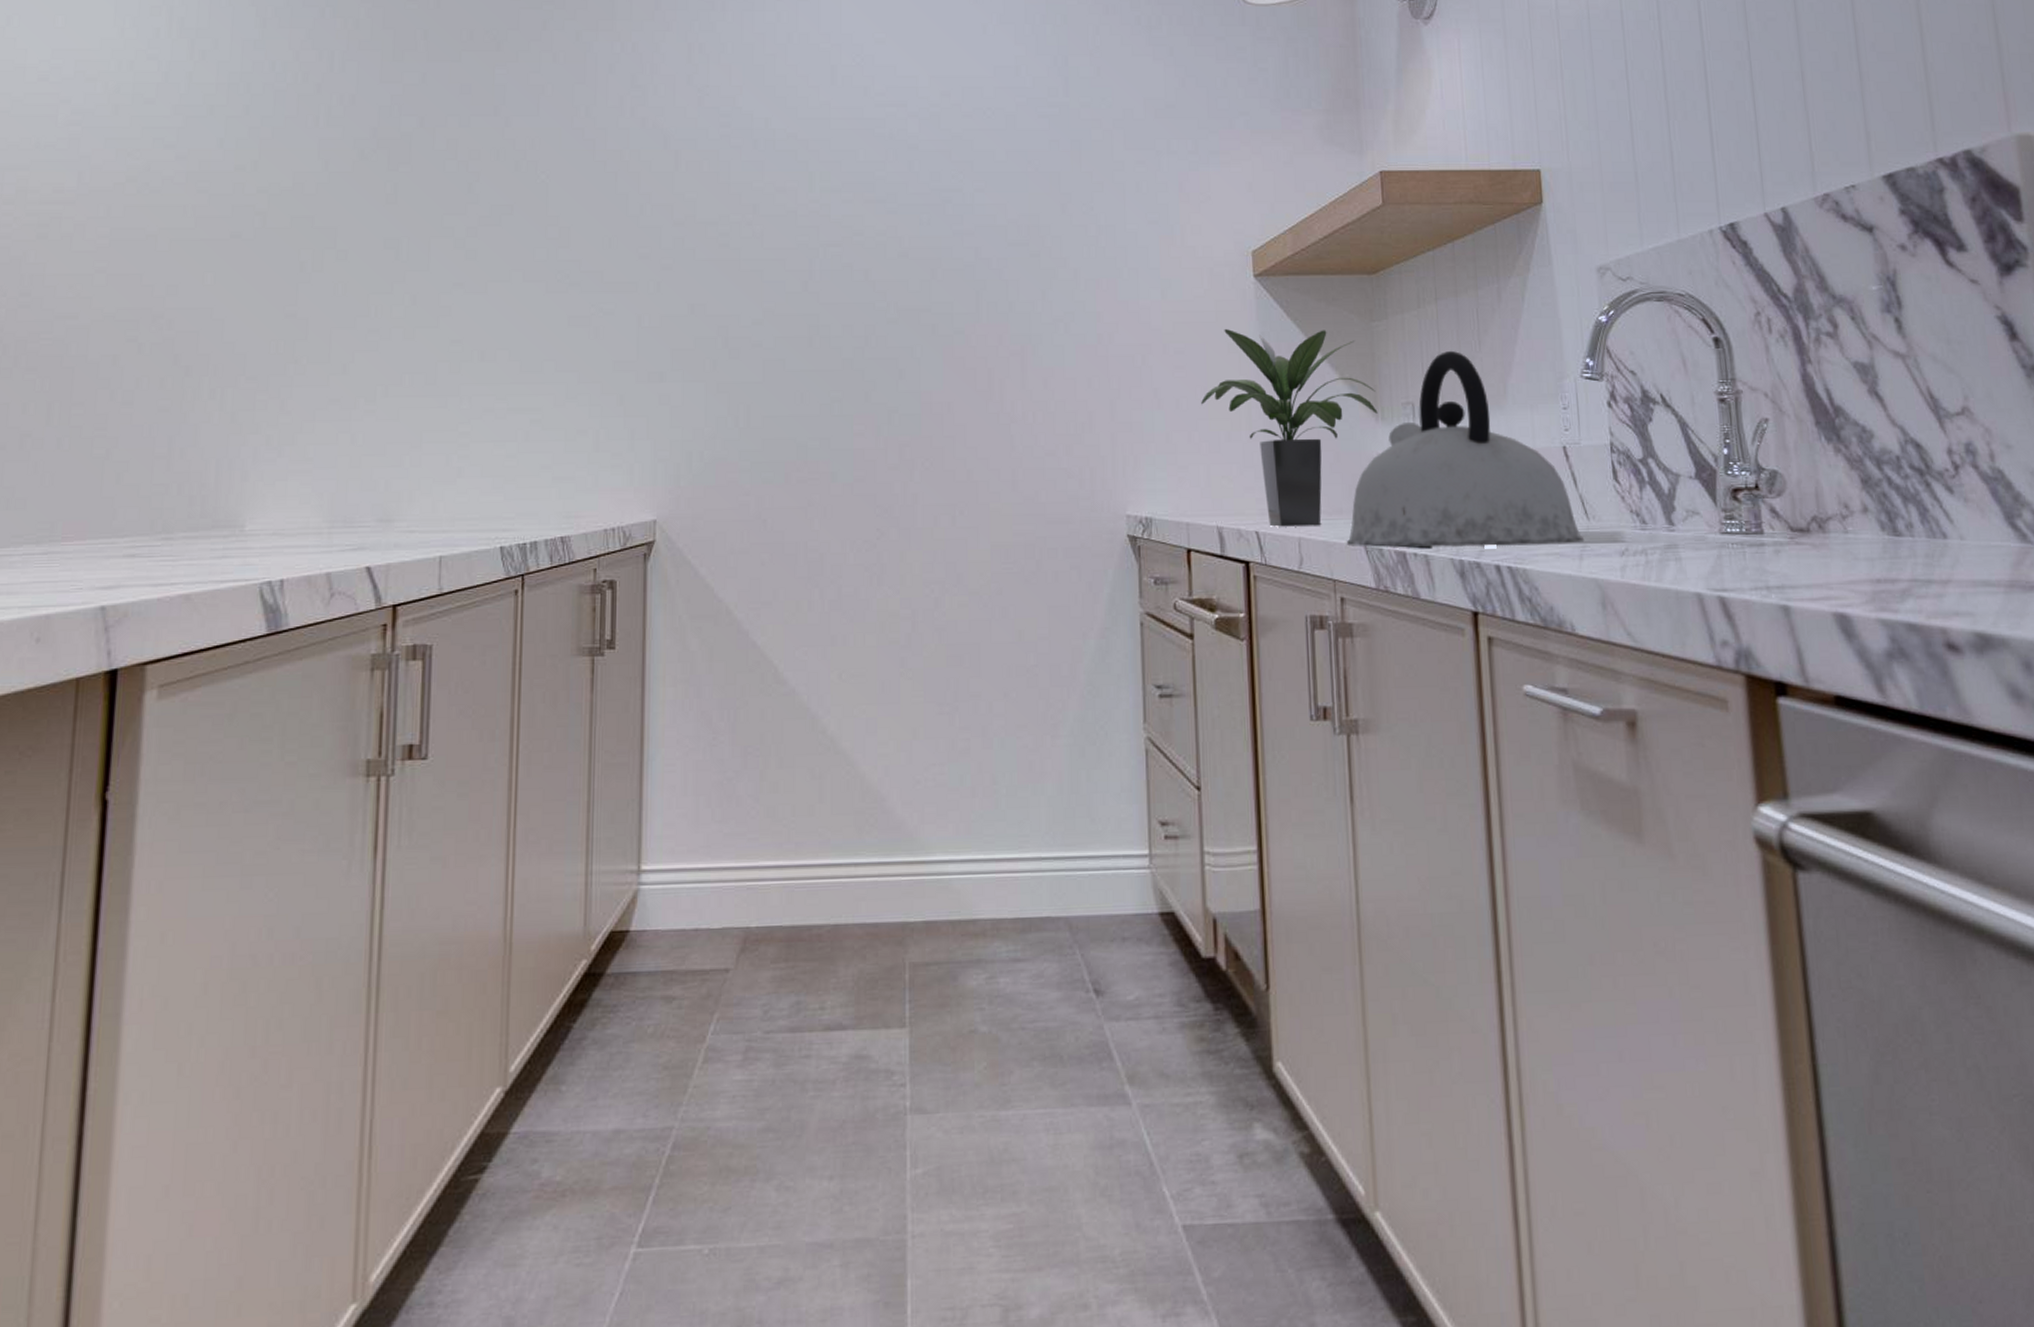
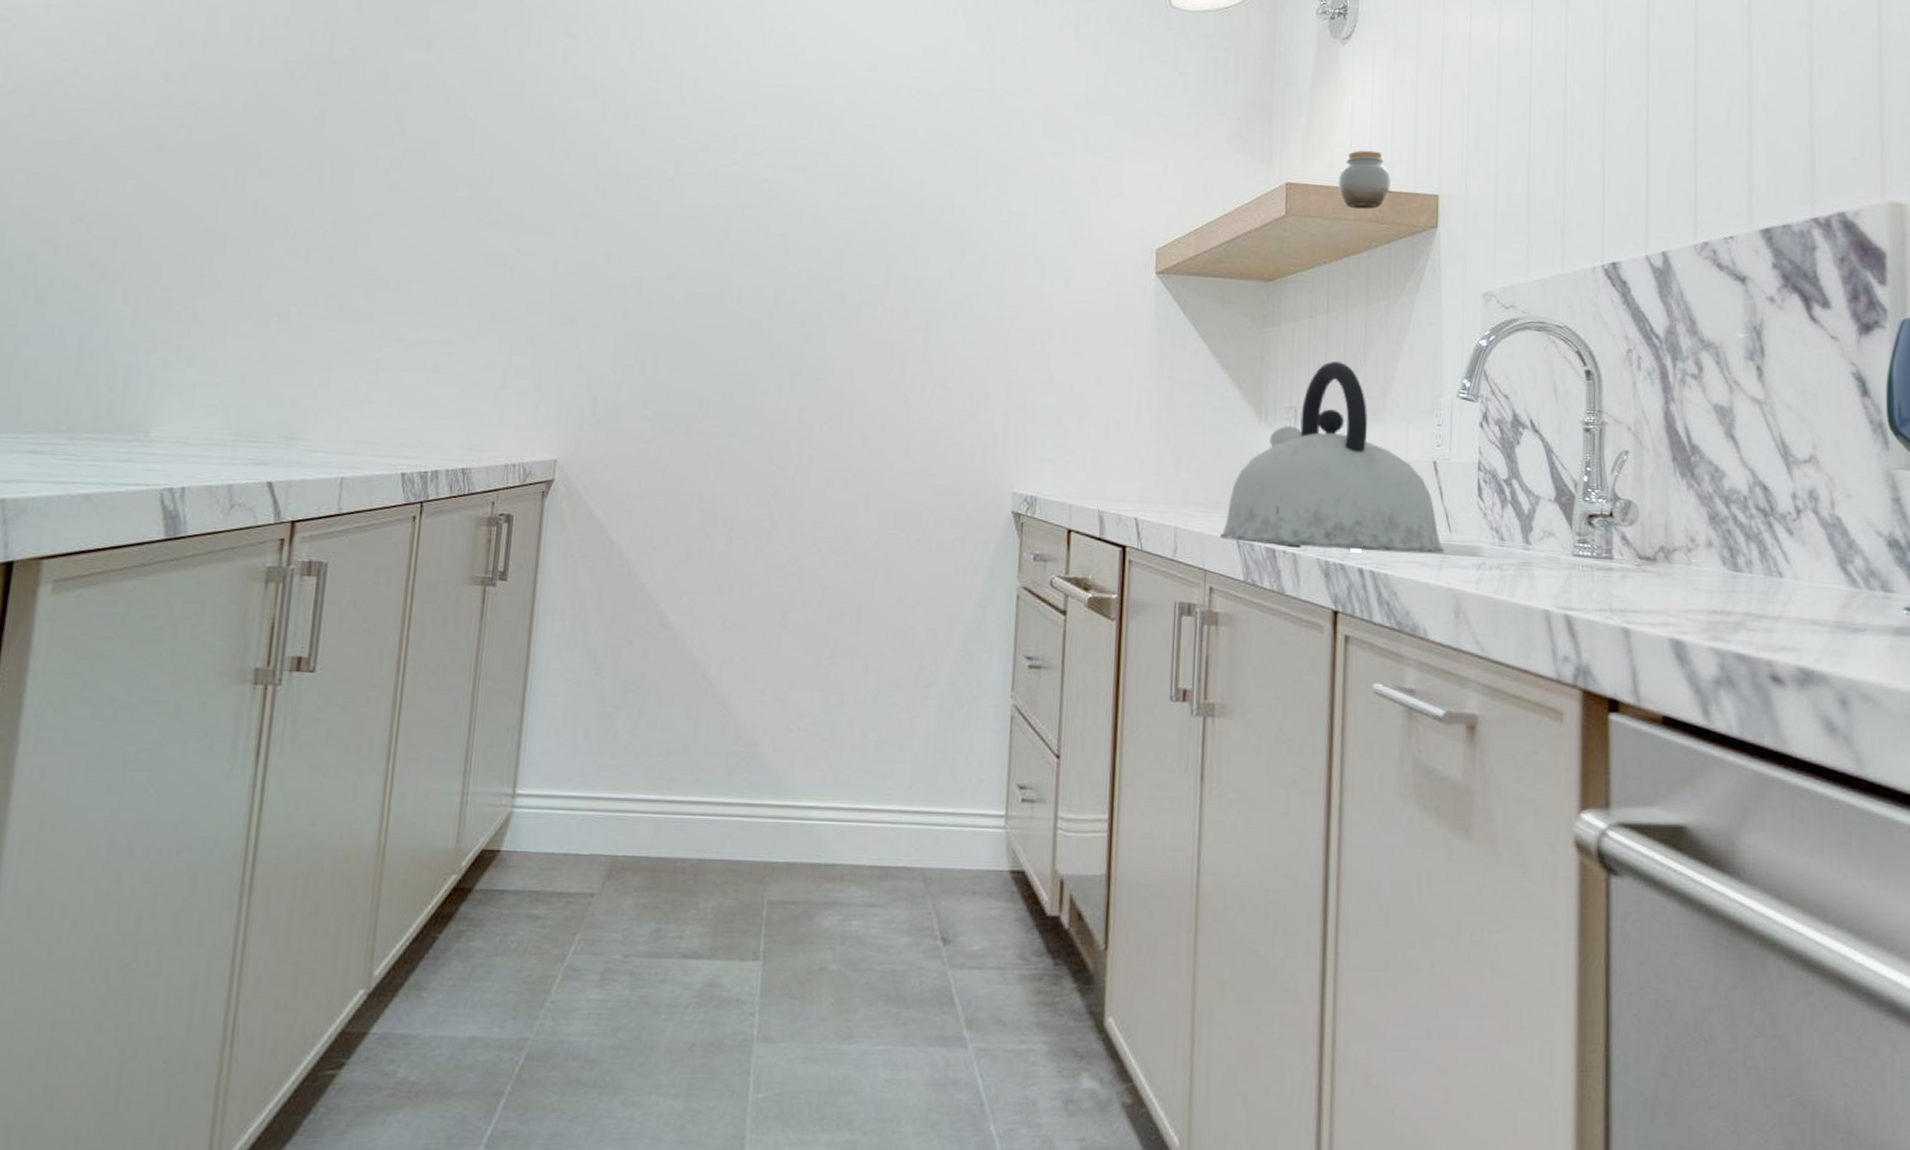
potted plant: present [1201,329,1378,527] -> none [1094,322,1262,518]
jar: none [1434,130,1489,192] -> present [1338,150,1391,210]

